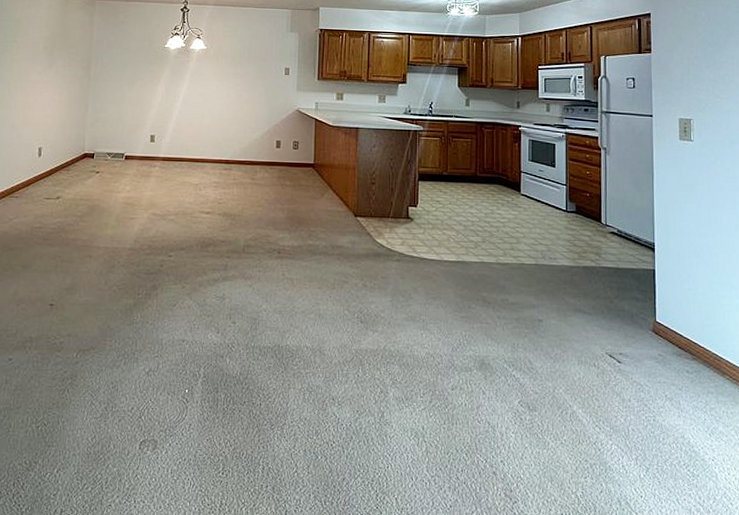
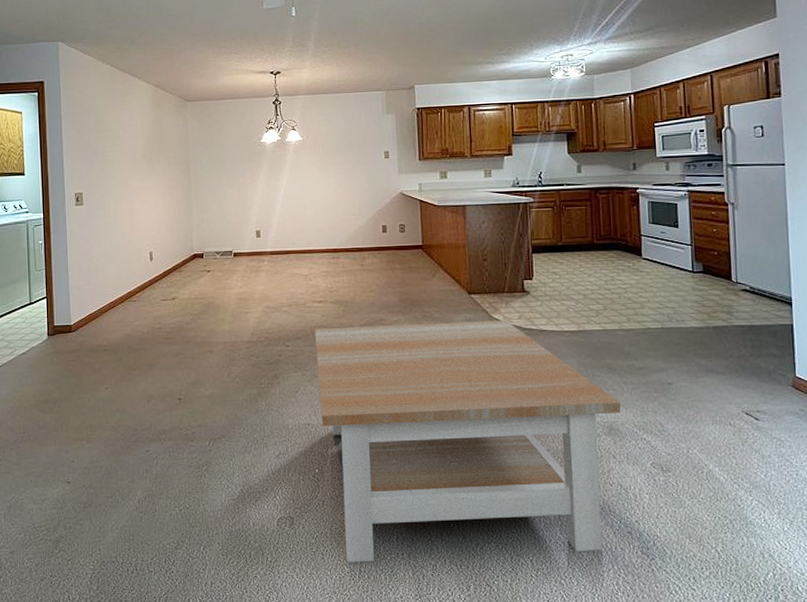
coffee table: none [196,239,493,494] -> present [315,320,621,563]

